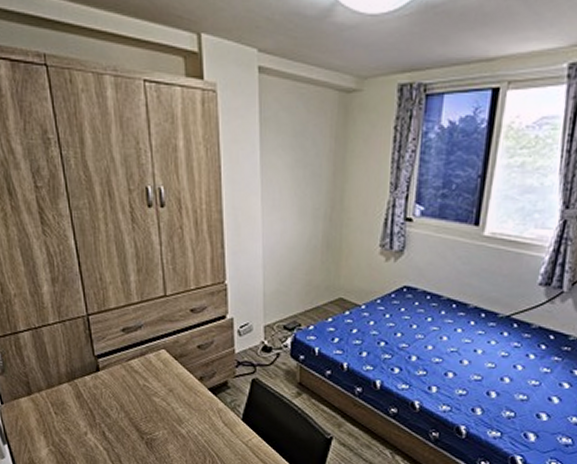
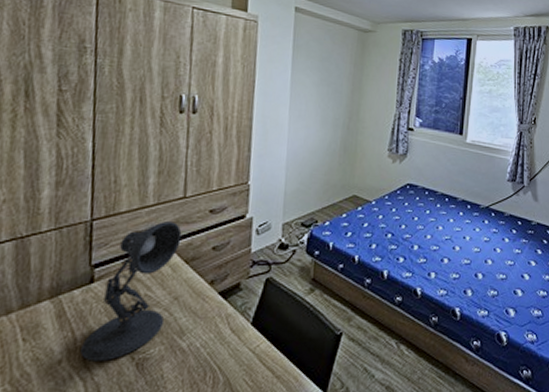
desk lamp: none [100,319,168,437] -> present [80,222,182,361]

